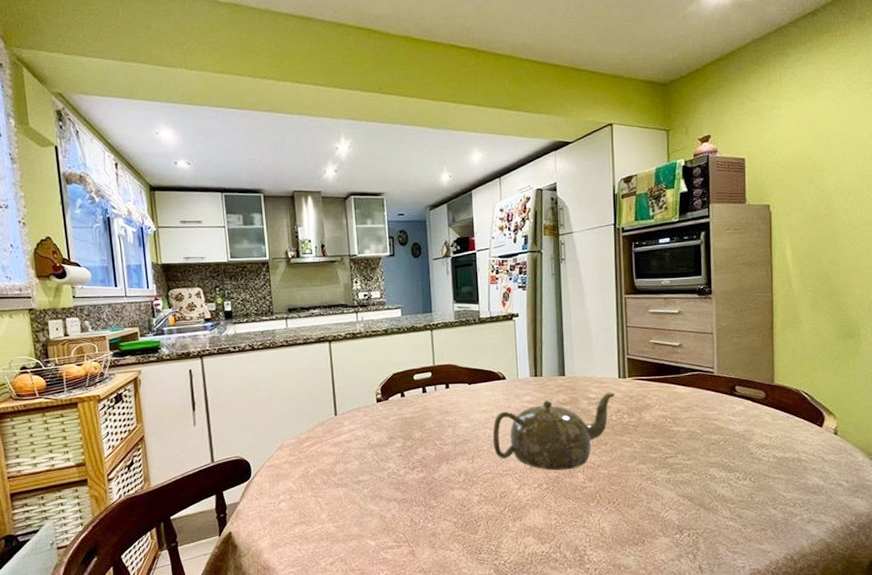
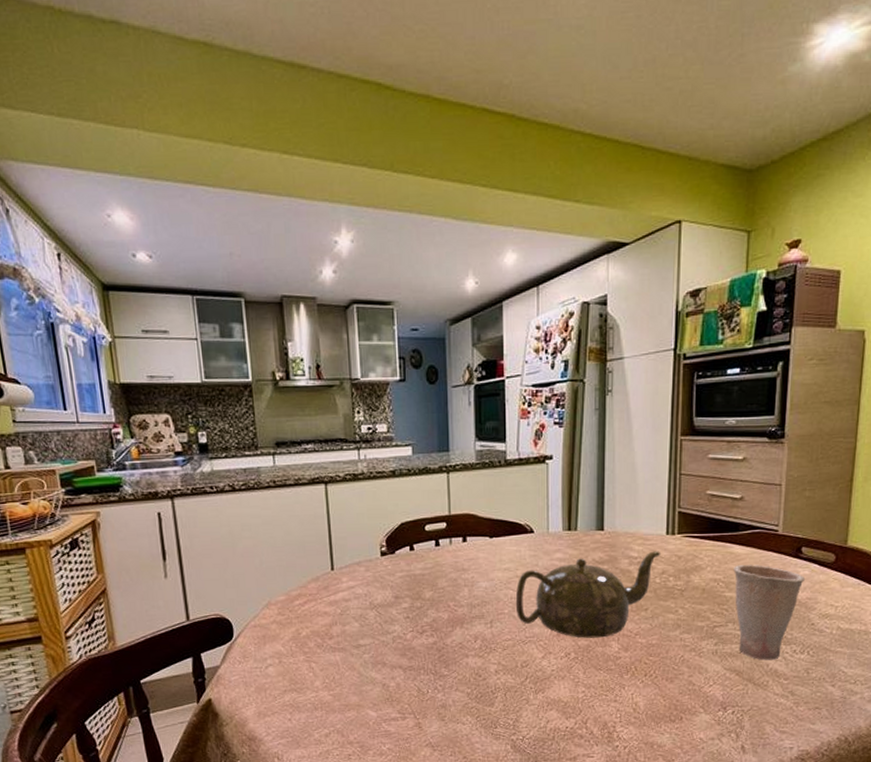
cup: none [678,402,740,487] -> present [733,565,805,660]

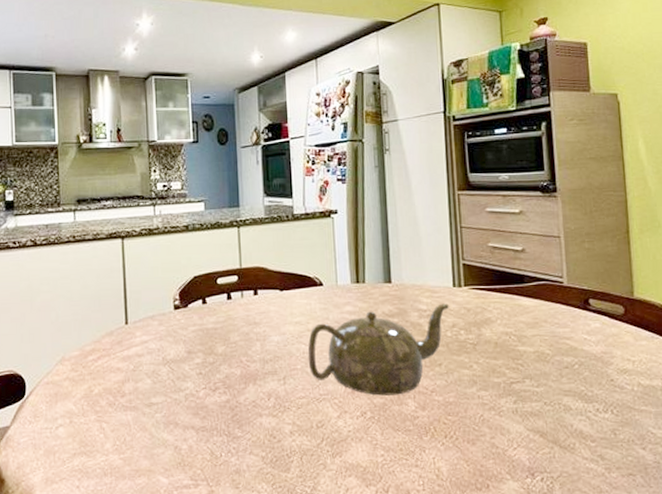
cup: present [733,565,805,660] -> none [524,317,597,420]

